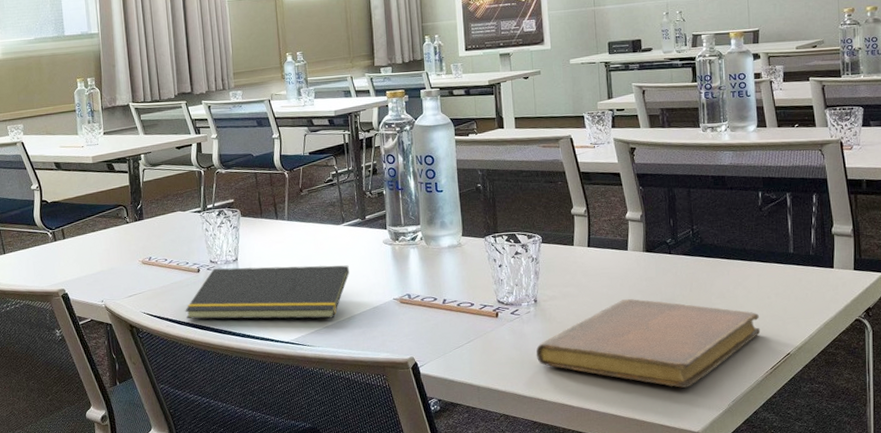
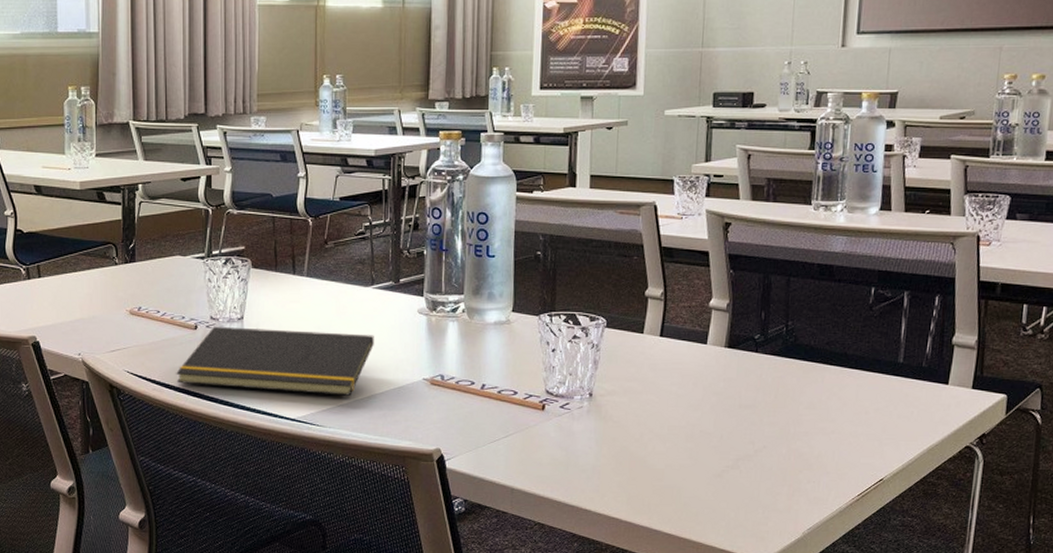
notebook: present [536,299,761,388] -> none [584,401,852,509]

